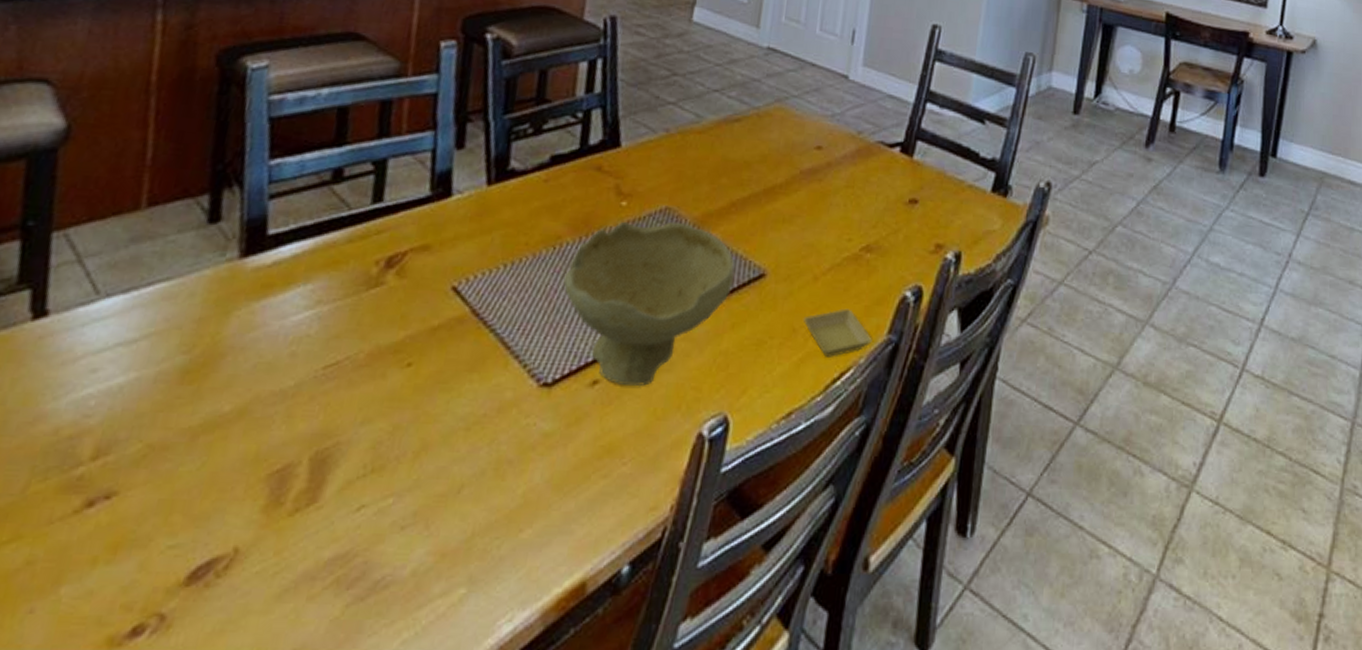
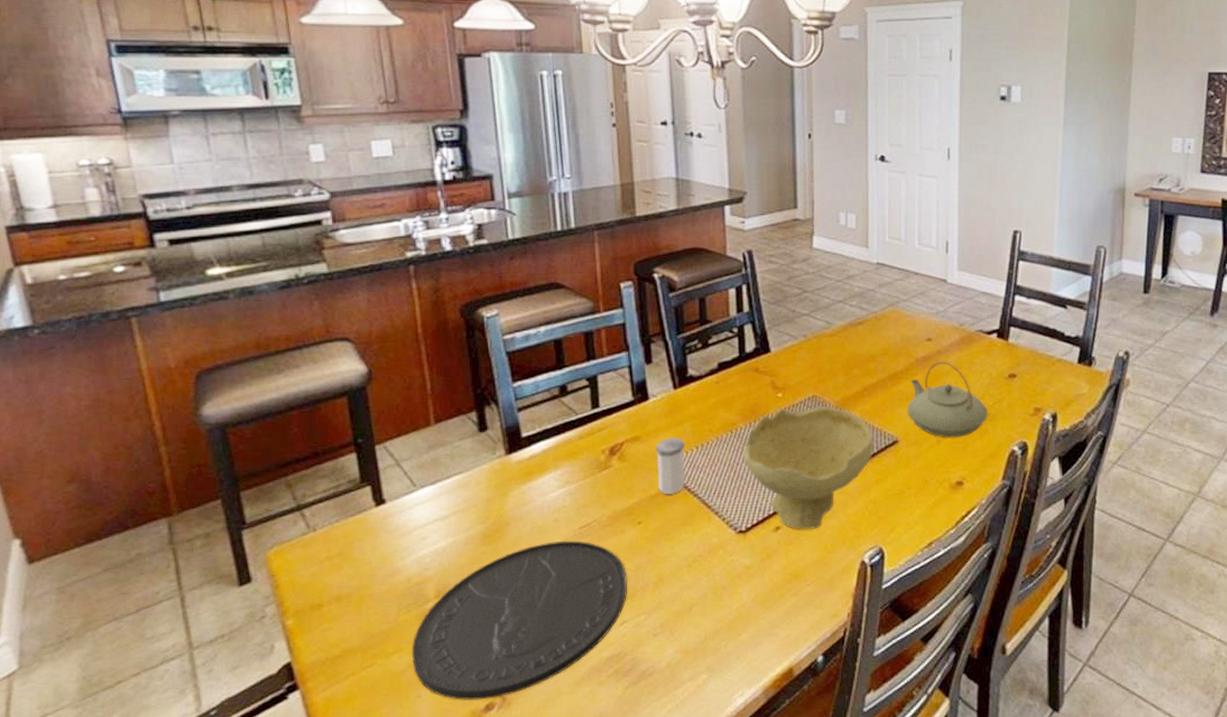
plate: none [33,384,379,620] -> present [412,540,627,700]
salt shaker: none [443,250,491,328] -> present [655,438,686,495]
teapot: none [781,176,880,276] -> present [908,361,989,438]
saucer: present [804,308,872,357] -> none [933,463,990,500]

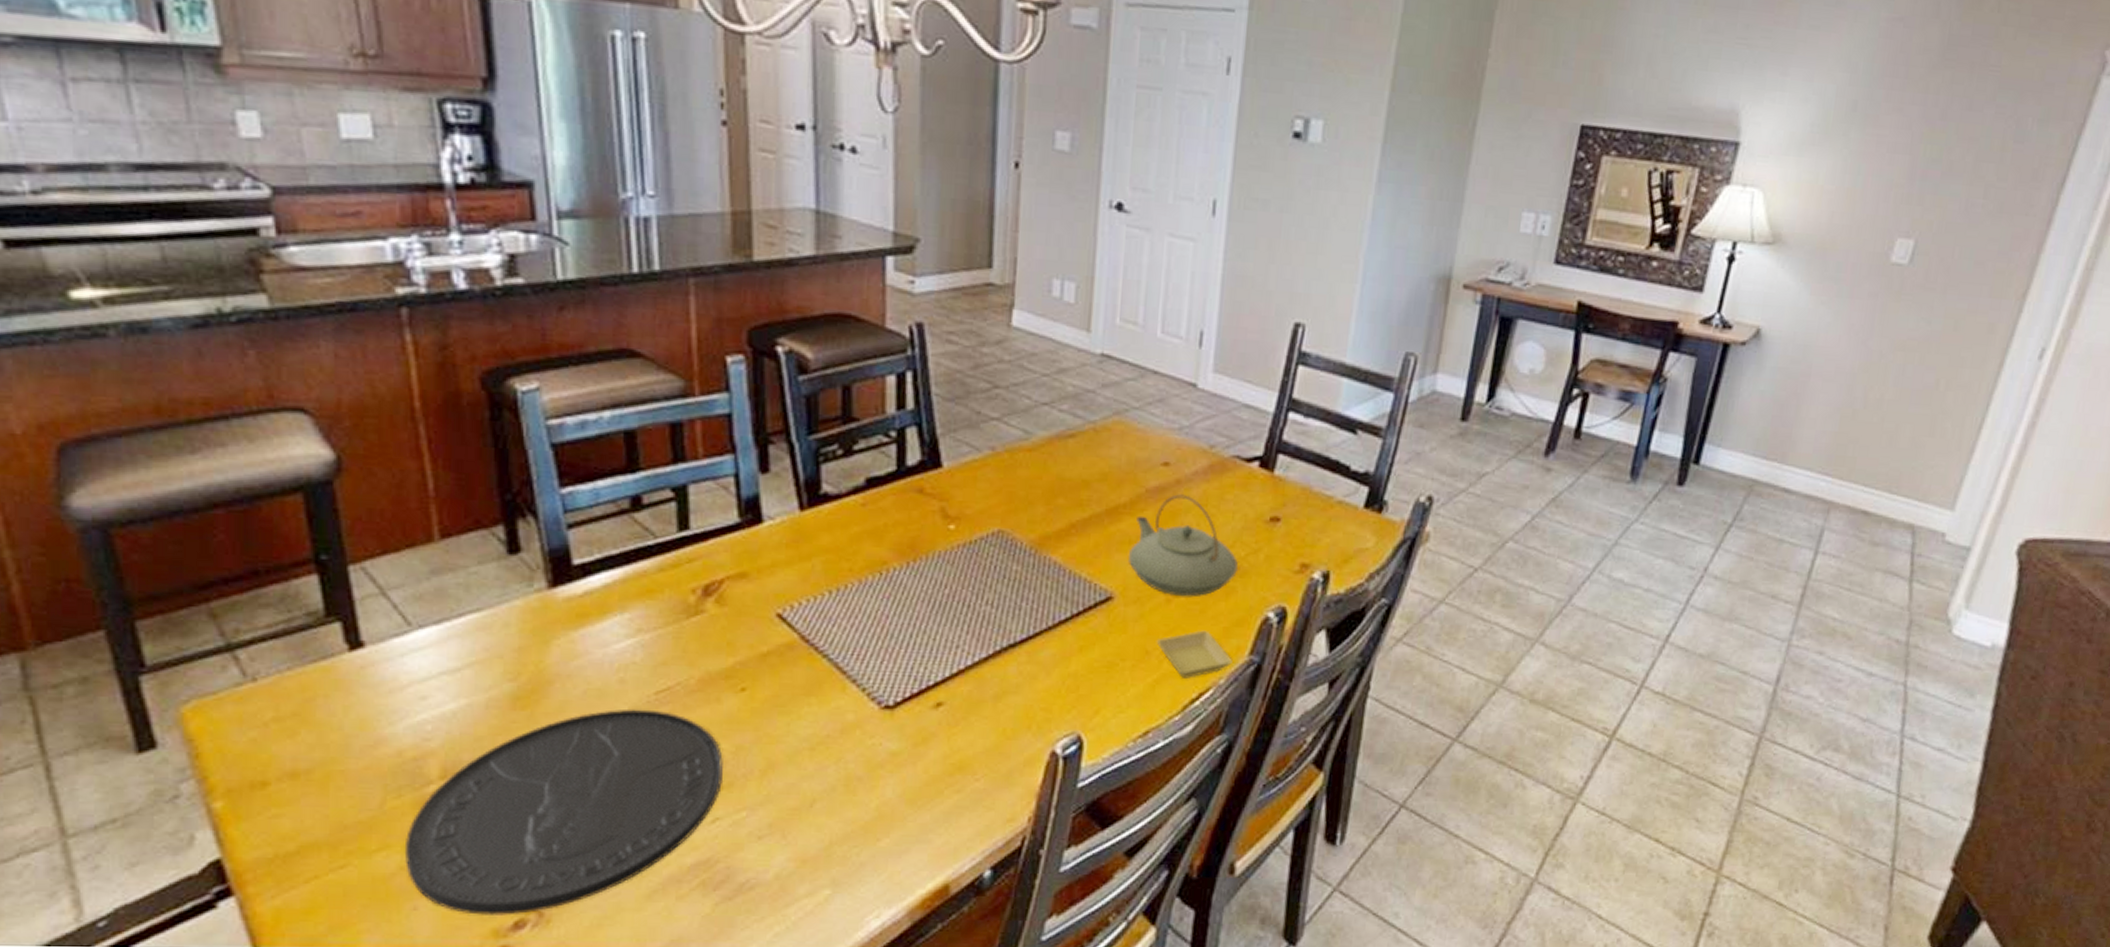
salt shaker: present [655,438,686,495] -> none [769,577,814,654]
bowl: present [743,406,874,529] -> none [894,544,1079,708]
saucer: none [933,463,990,500] -> present [1157,630,1233,678]

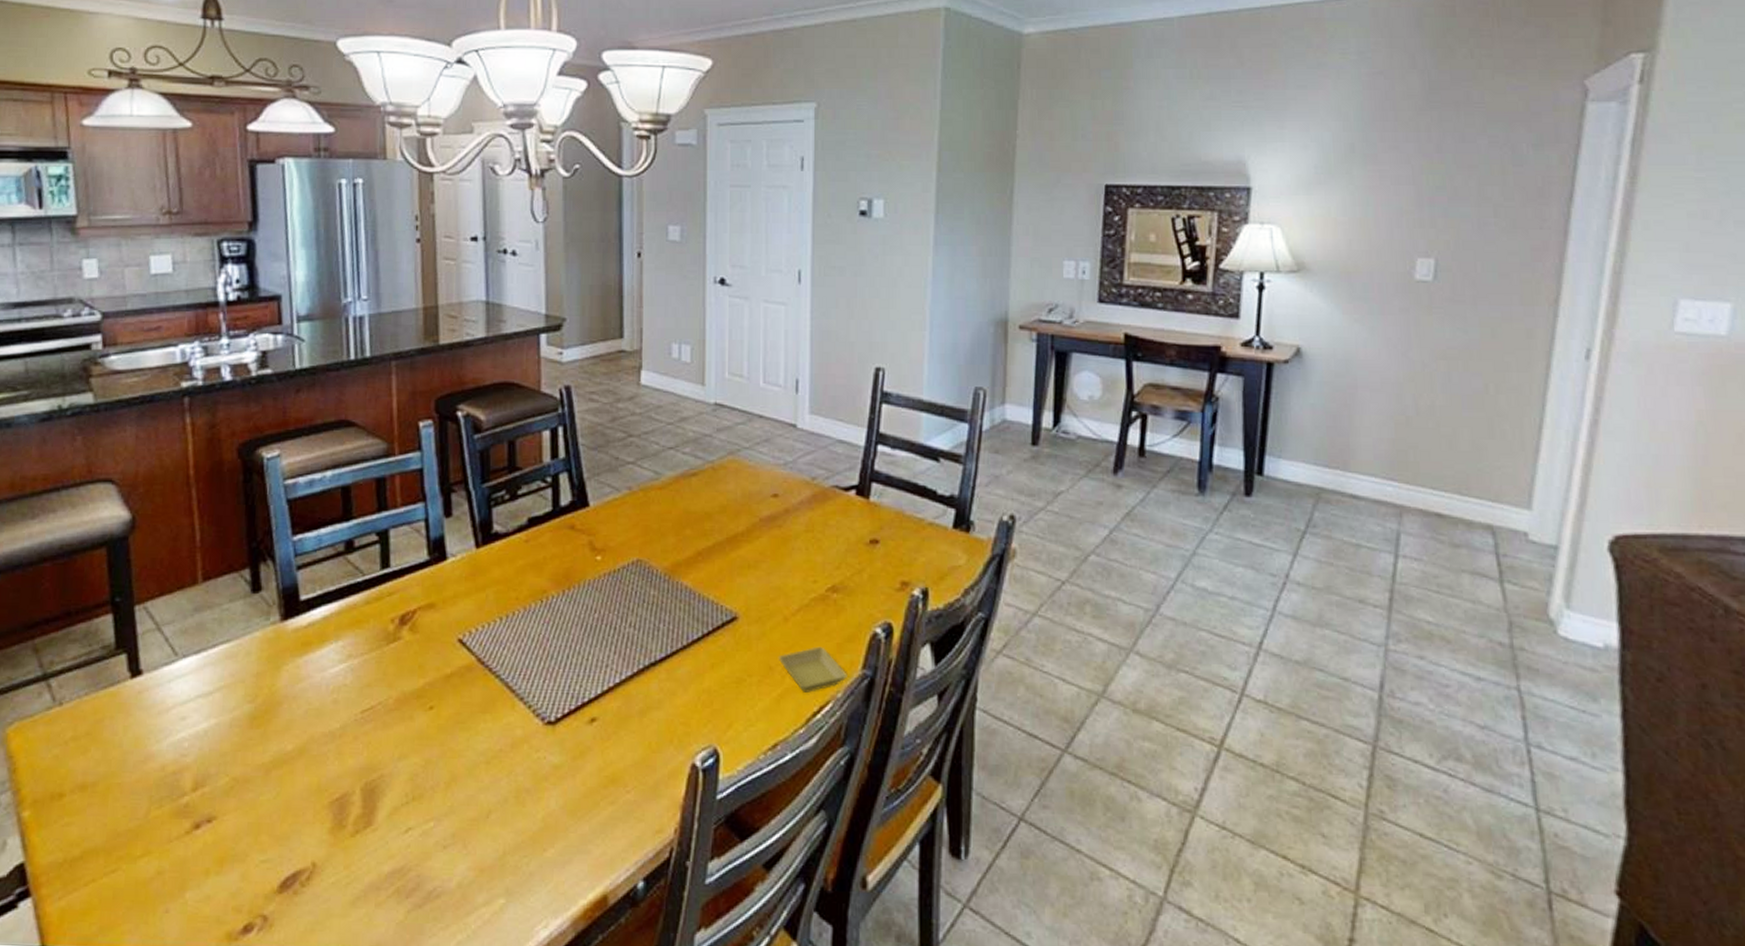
plate: present [405,709,723,915] -> none [162,726,415,919]
teapot: present [1129,494,1239,597] -> none [749,522,846,616]

